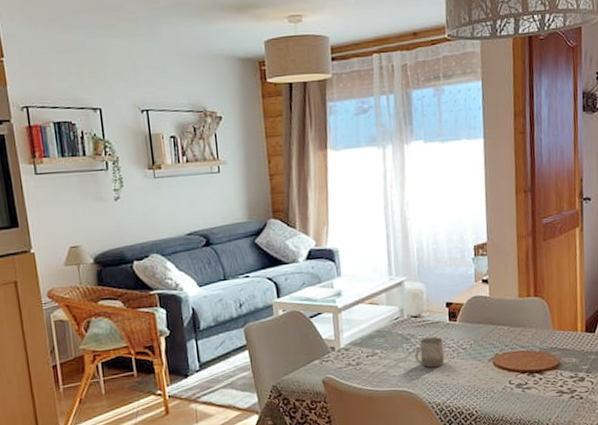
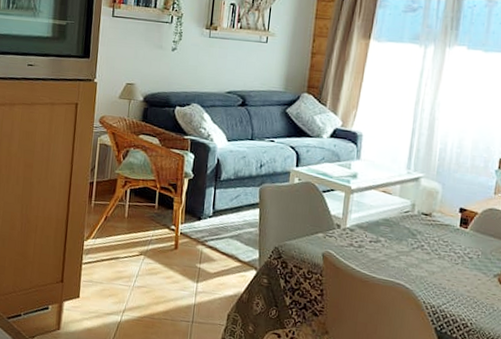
cup: present [415,336,445,368] -> none [418,237,450,270]

